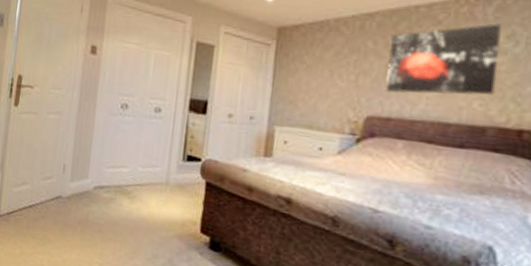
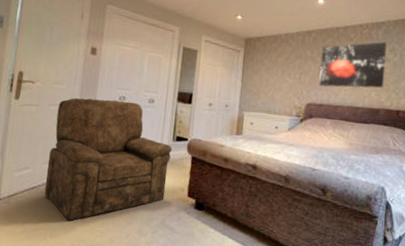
armchair: none [42,105,182,248] -> present [44,98,173,221]

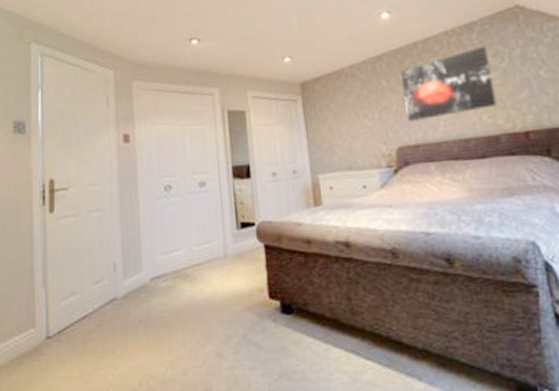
armchair: present [44,98,173,221] -> none [95,189,241,352]

